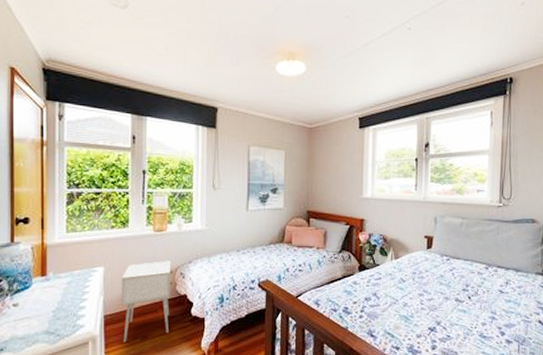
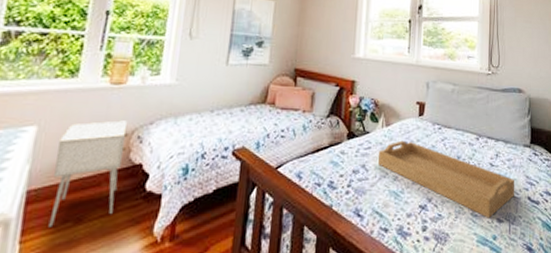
serving tray: none [388,271,526,339] -> present [377,140,515,218]

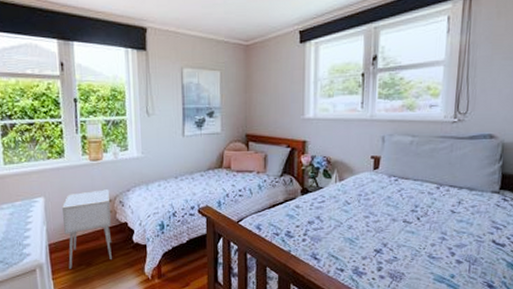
serving tray: present [377,140,515,218] -> none [332,193,479,260]

